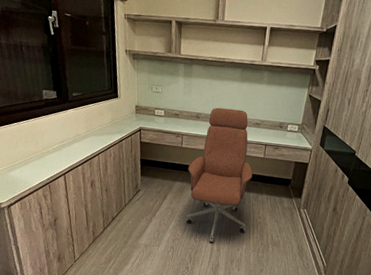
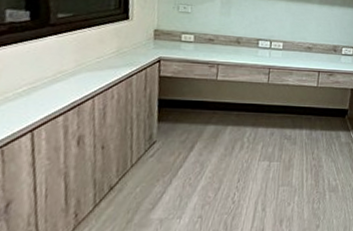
office chair: present [185,107,253,243] -> none [220,30,306,201]

